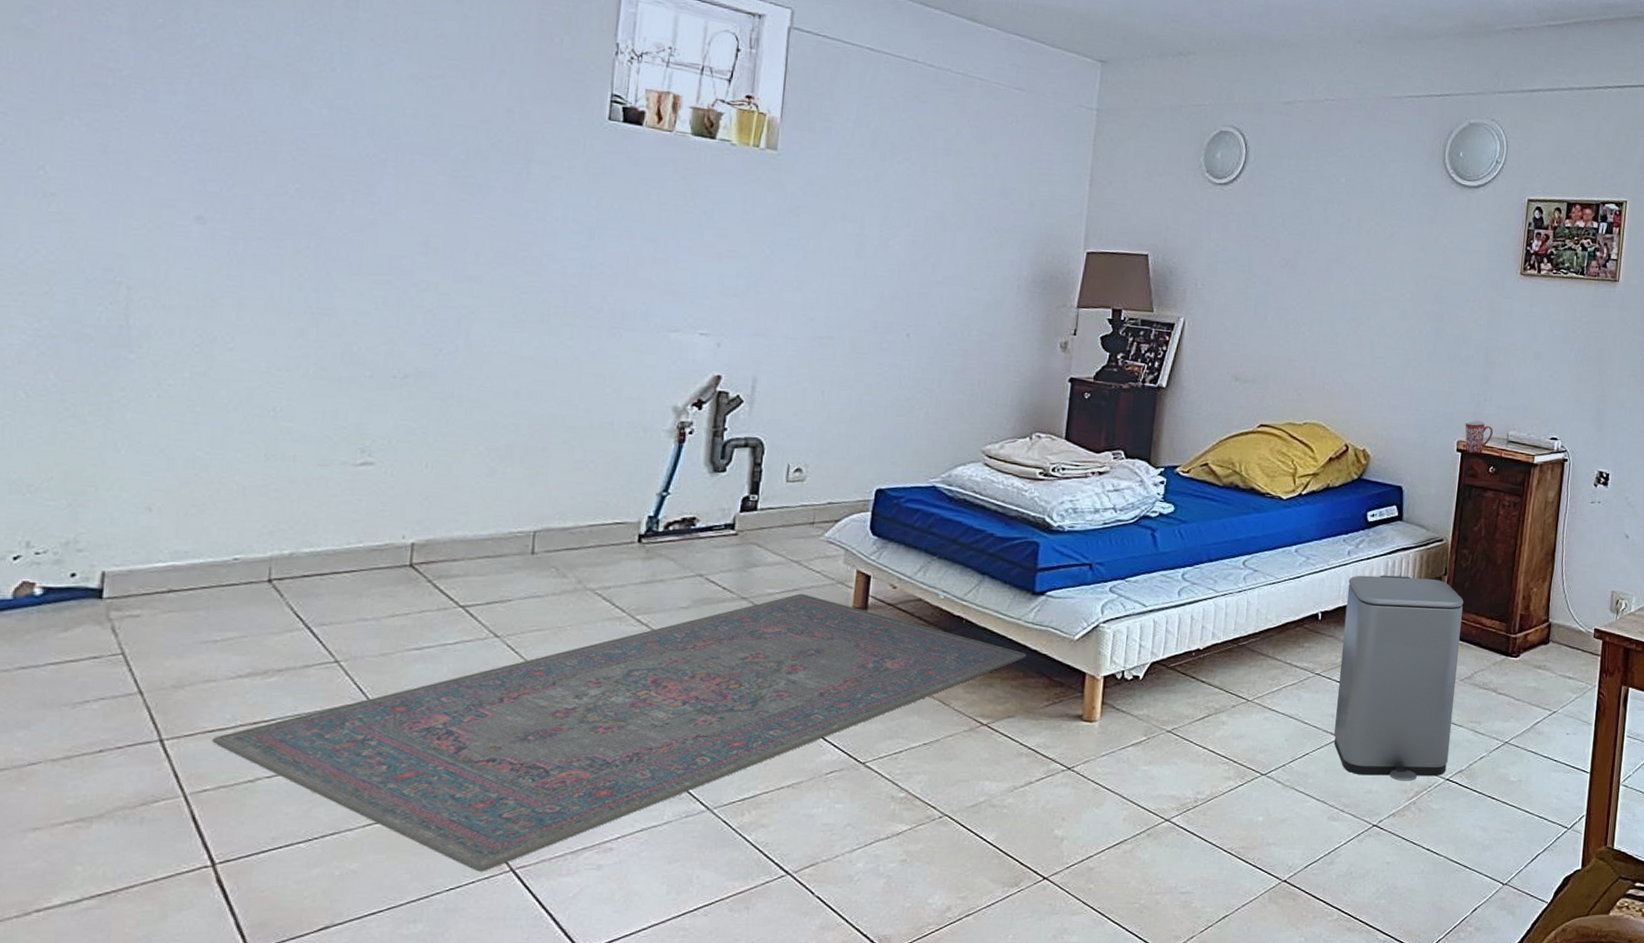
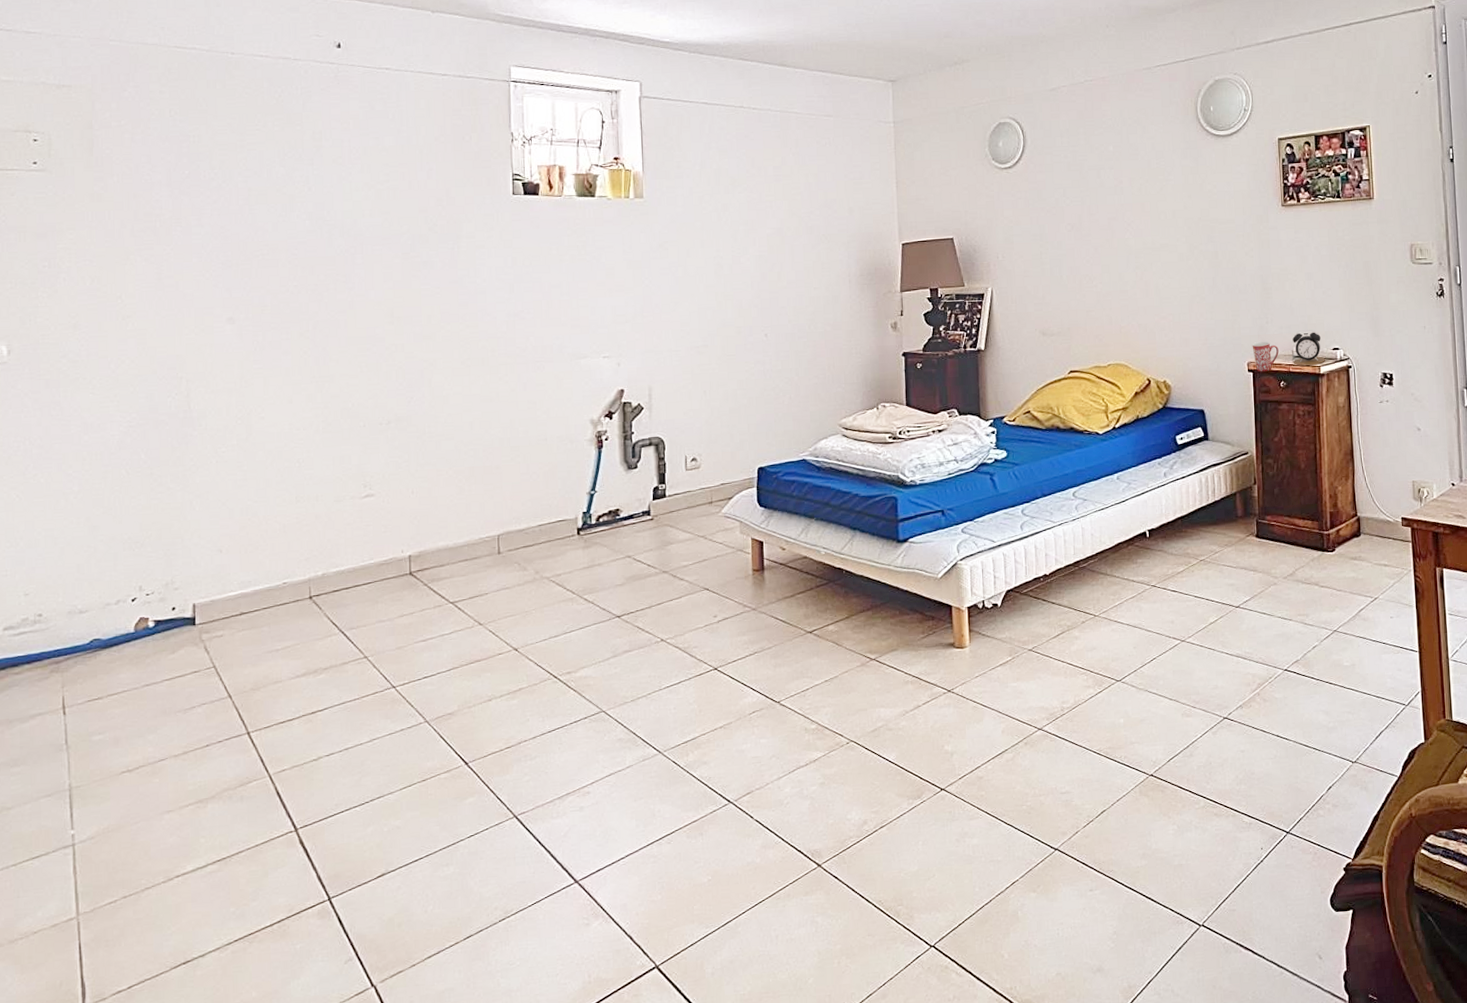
rug: present [211,593,1027,872] -> none [283,562,900,820]
pedal bin: present [1334,575,1464,781] -> none [1168,489,1284,675]
alarm clock: none [1507,413,1541,454] -> present [1293,330,1325,366]

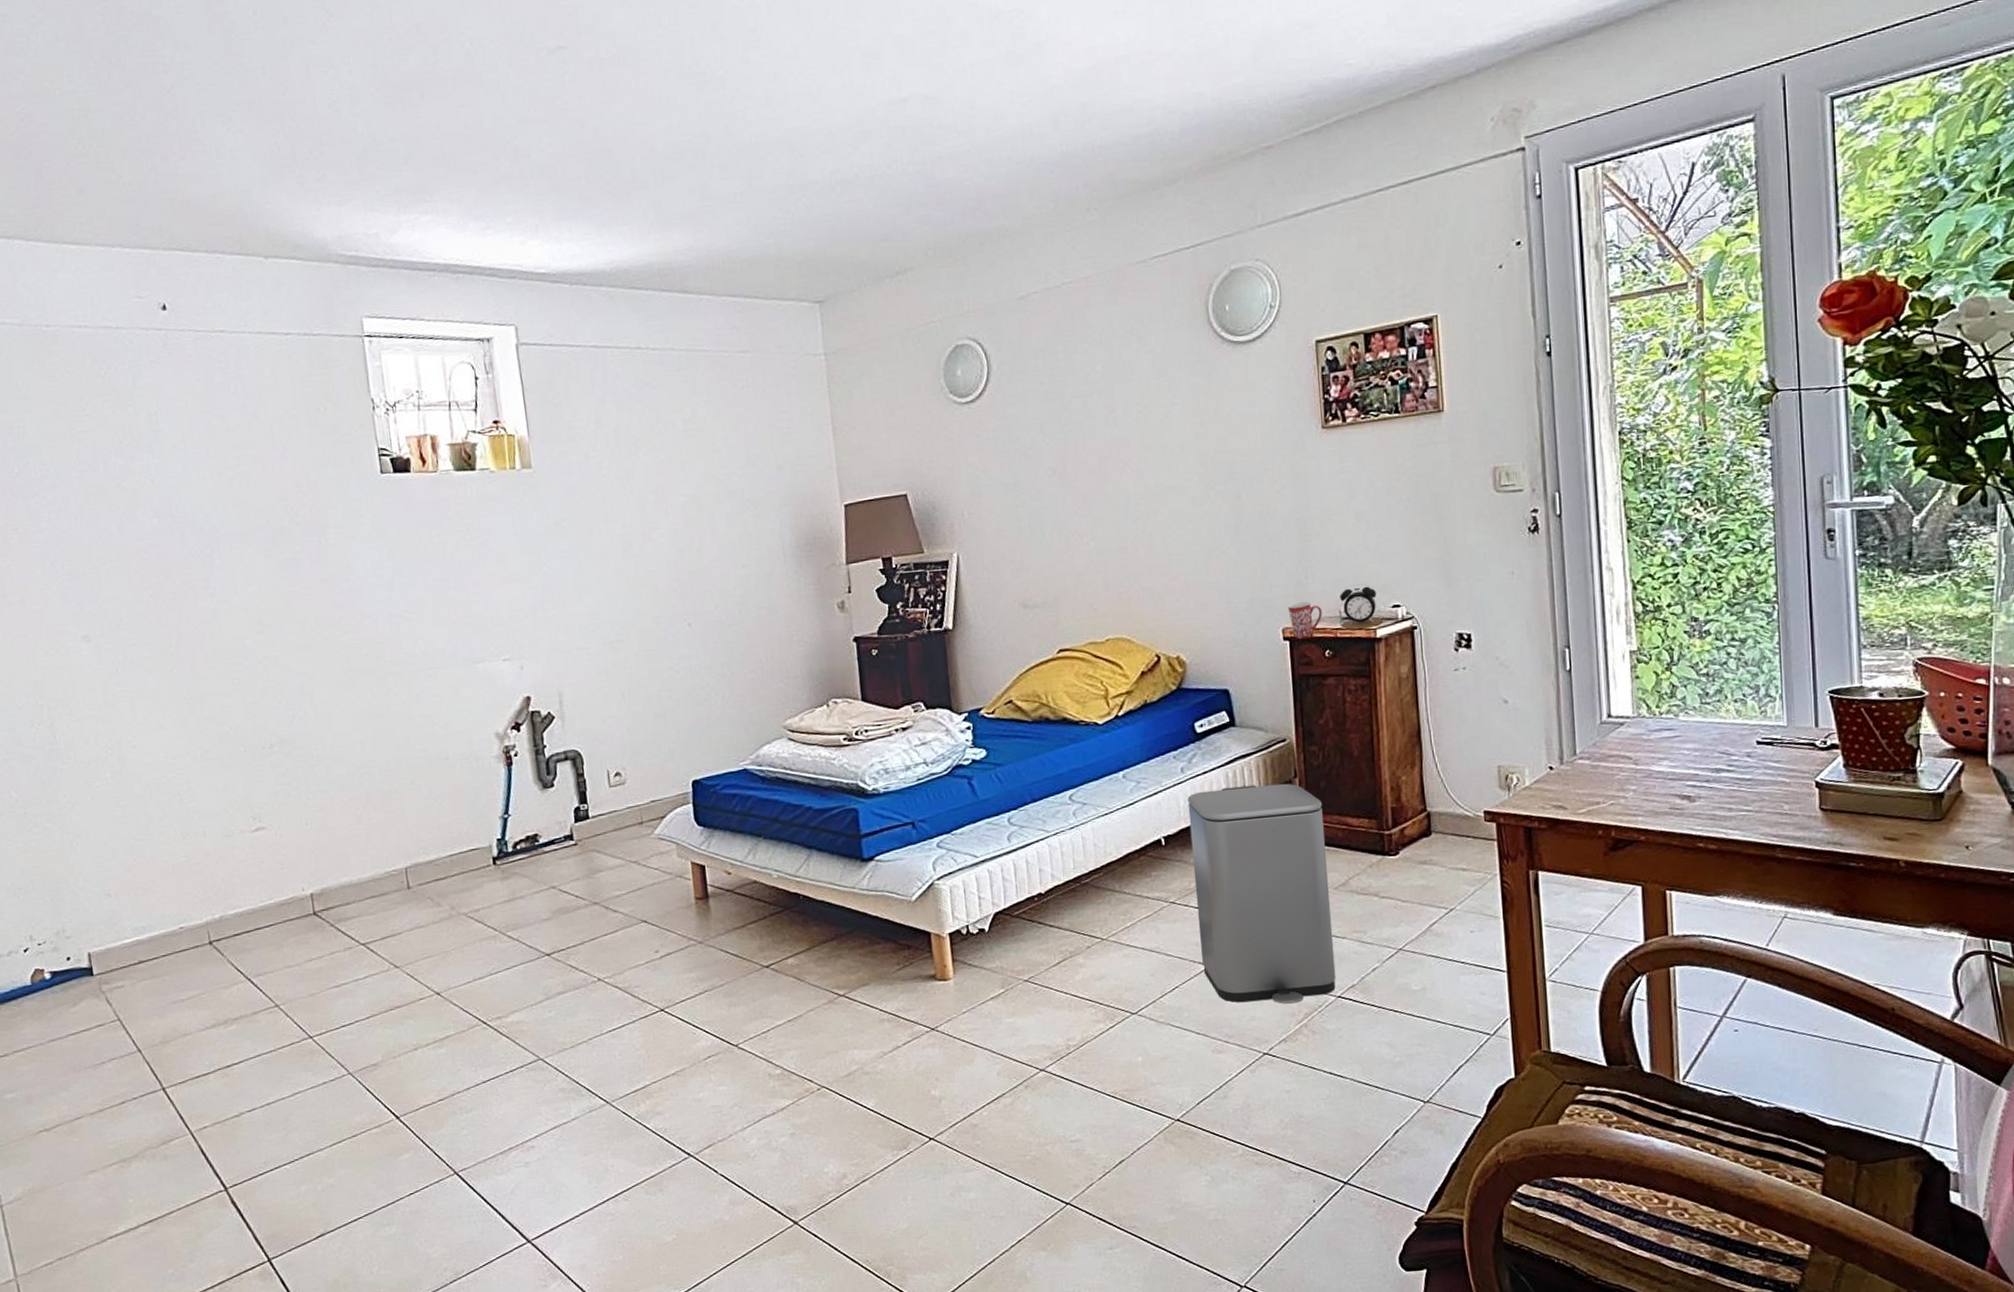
pedal bin: none [1168,489,1284,675] -> present [1187,783,1336,1004]

